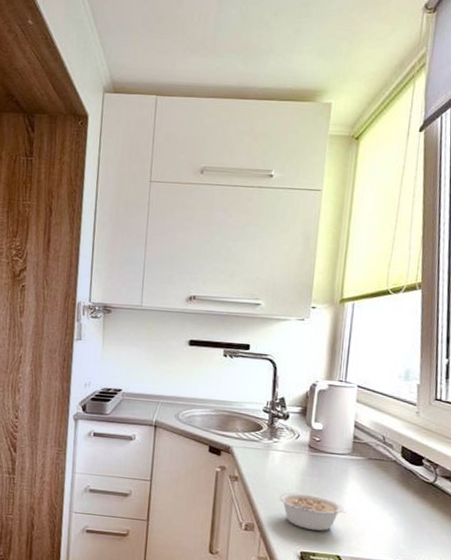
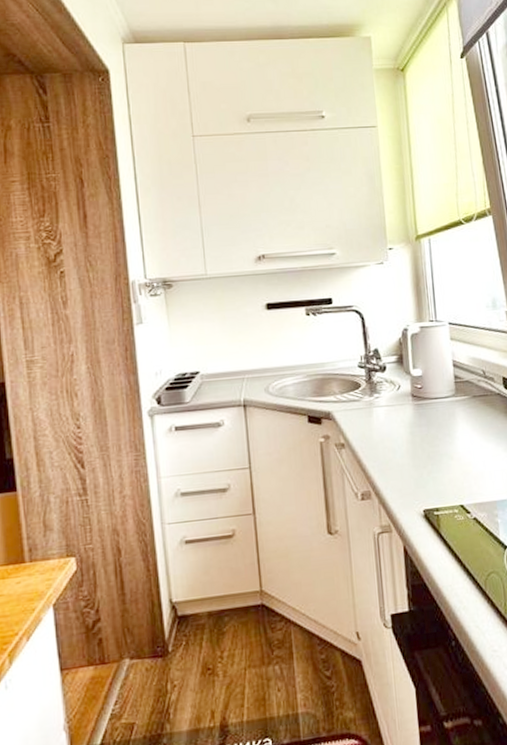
legume: present [279,492,346,531] -> none [391,445,461,485]

